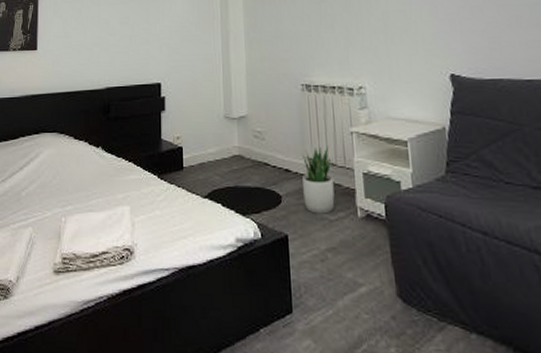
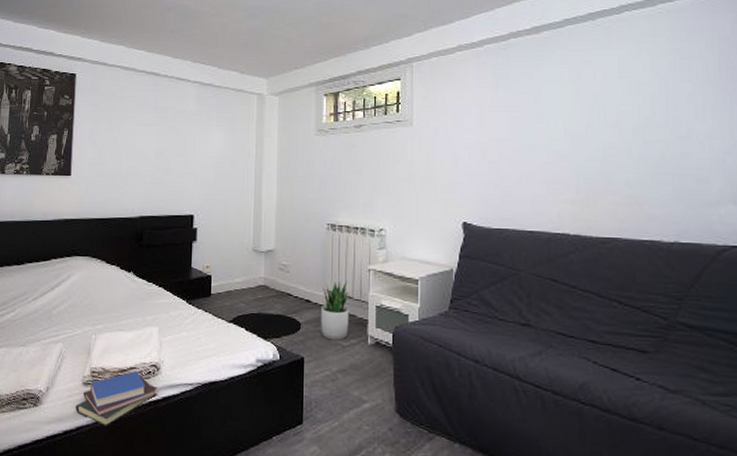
book: none [46,256,132,320] -> present [75,371,158,426]

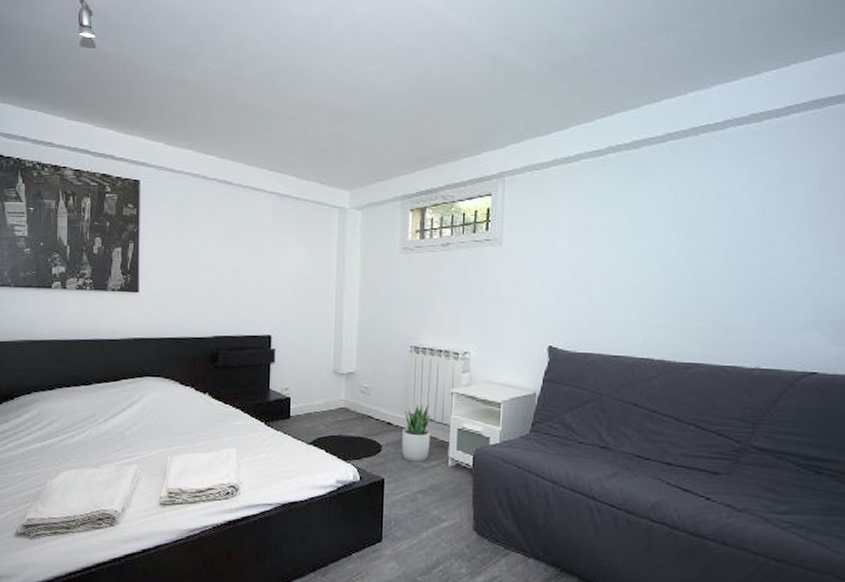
book: present [75,371,158,426] -> none [153,492,236,545]

